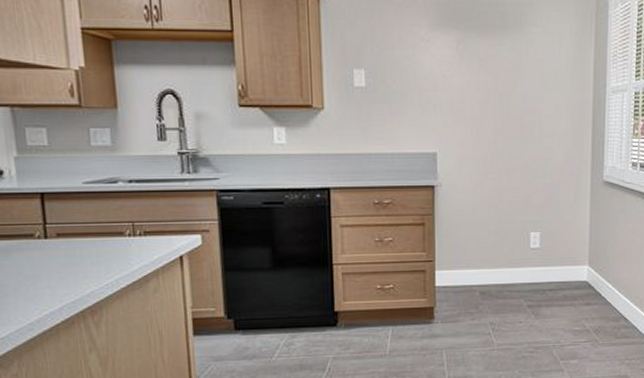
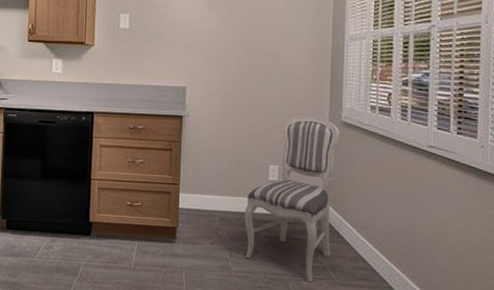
dining chair: none [506,178,602,347] -> present [244,116,340,283]

